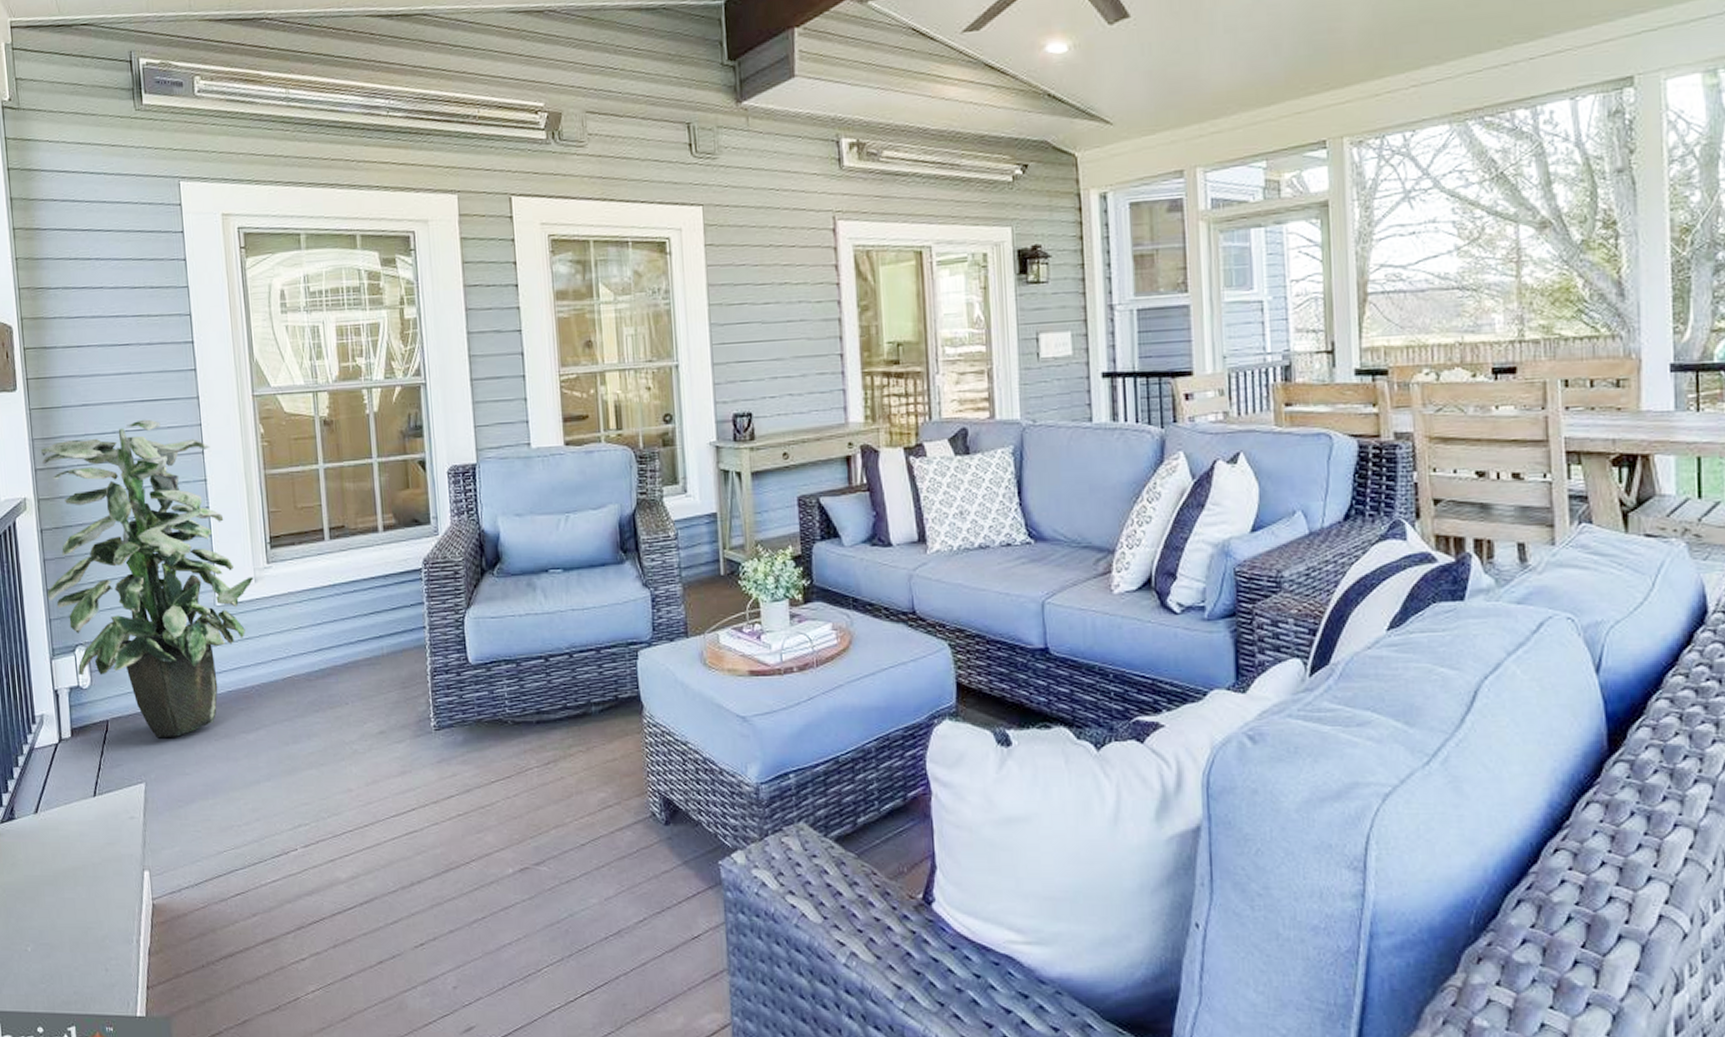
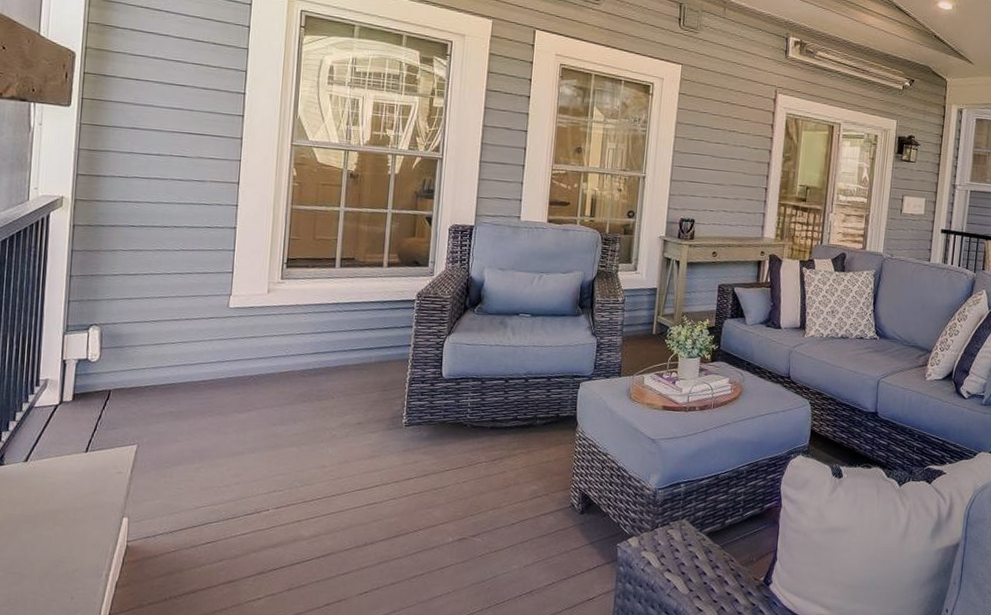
indoor plant: present [40,419,254,737] -> none [69,148,268,410]

